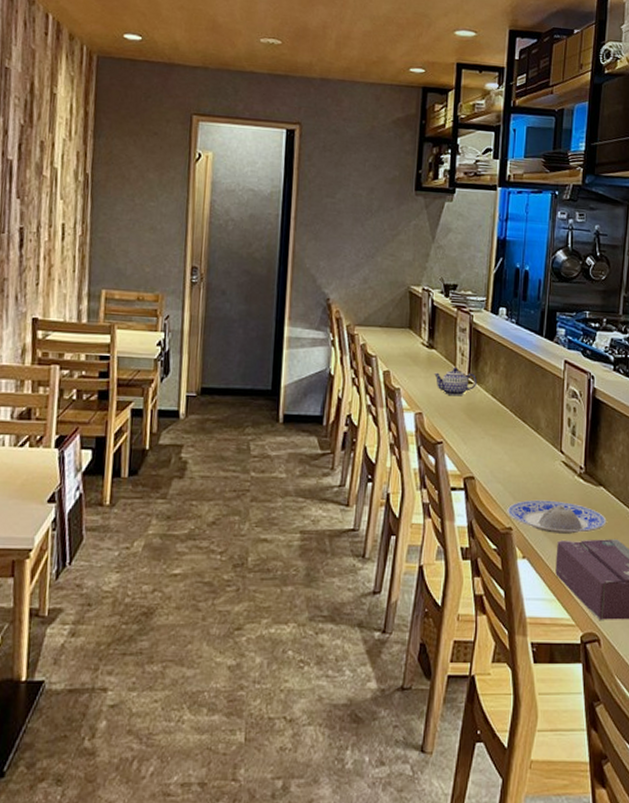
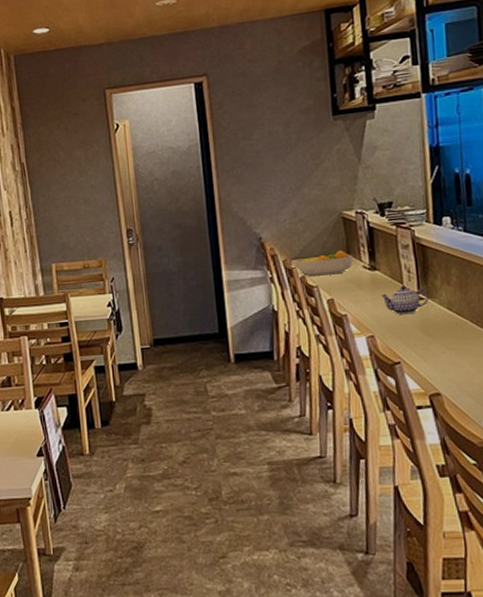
fruit bowl: none [357,323,414,347] -> present [294,250,353,277]

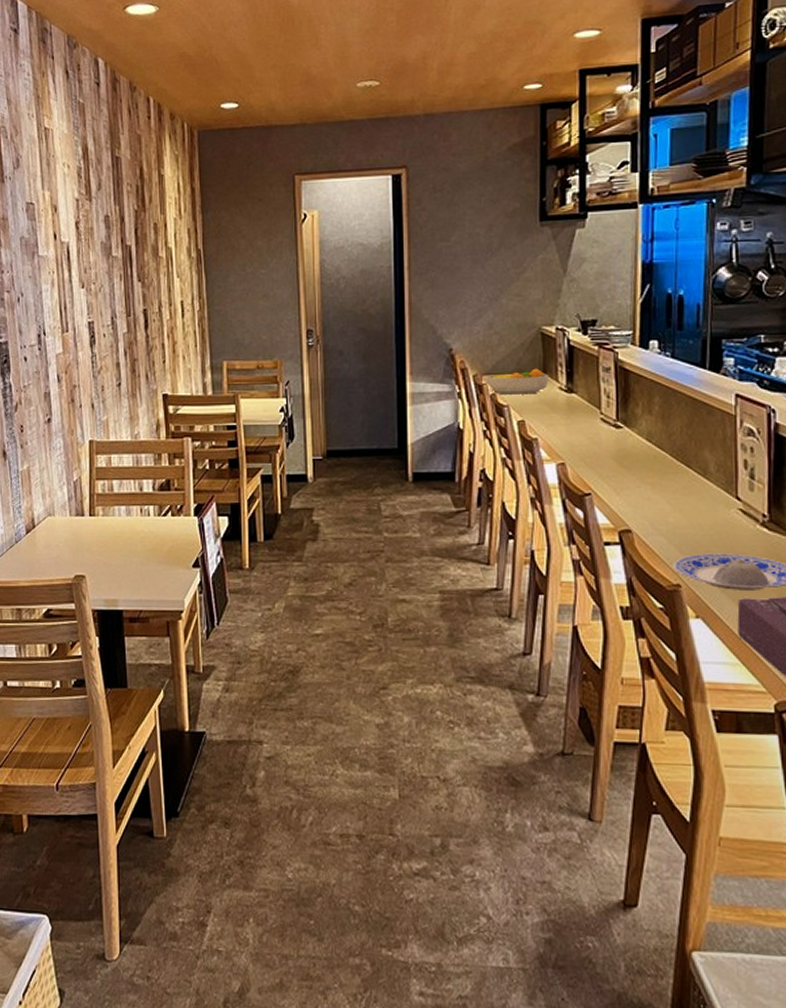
teapot: present [380,286,429,315] -> none [575,412,627,443]

